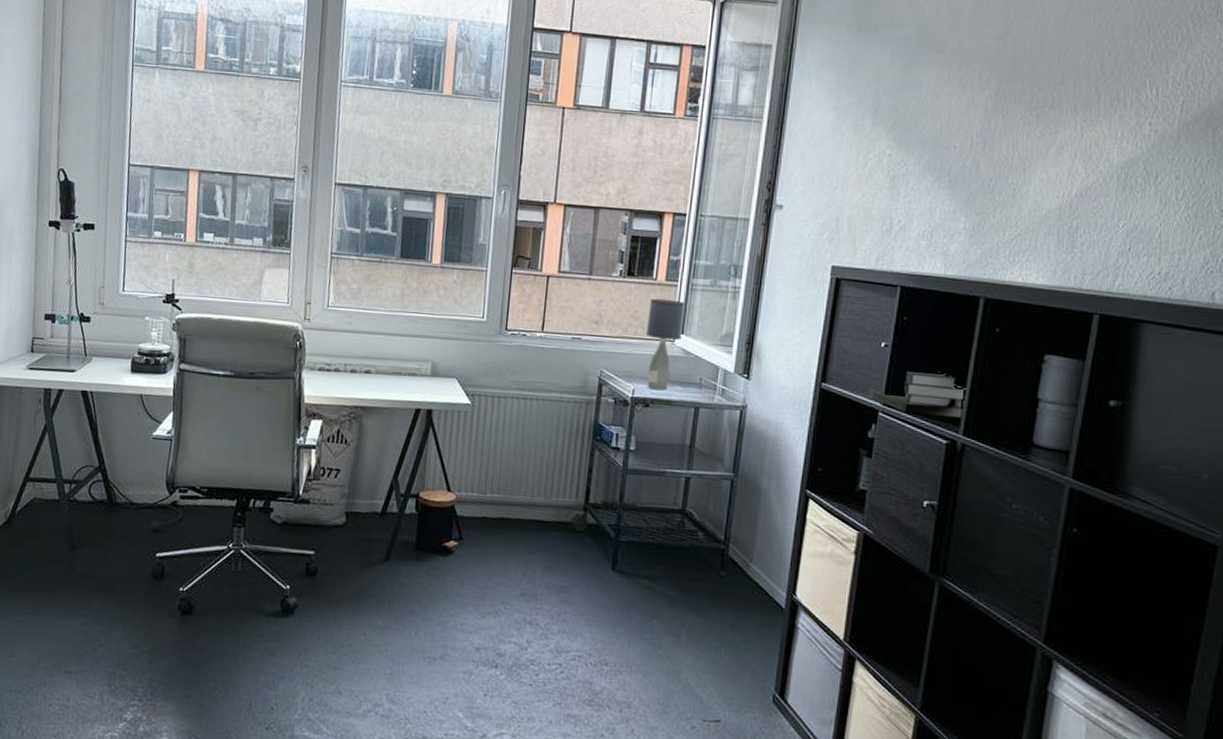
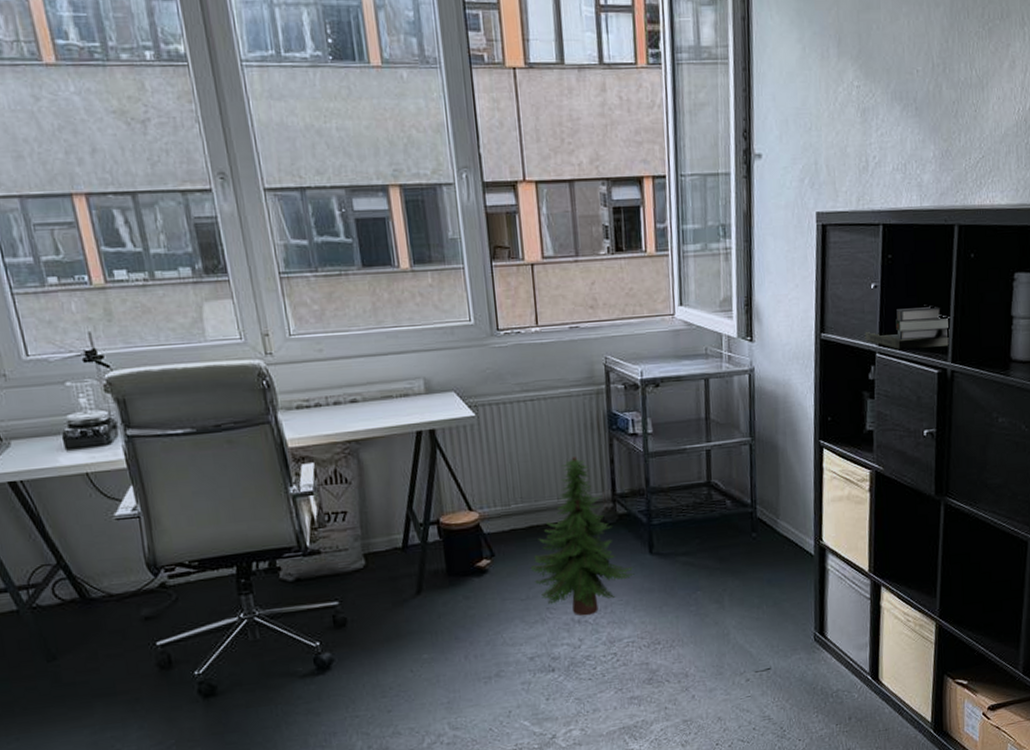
tree: none [492,459,594,619] -> present [529,457,635,616]
table lamp: present [645,298,686,391] -> none [642,271,681,368]

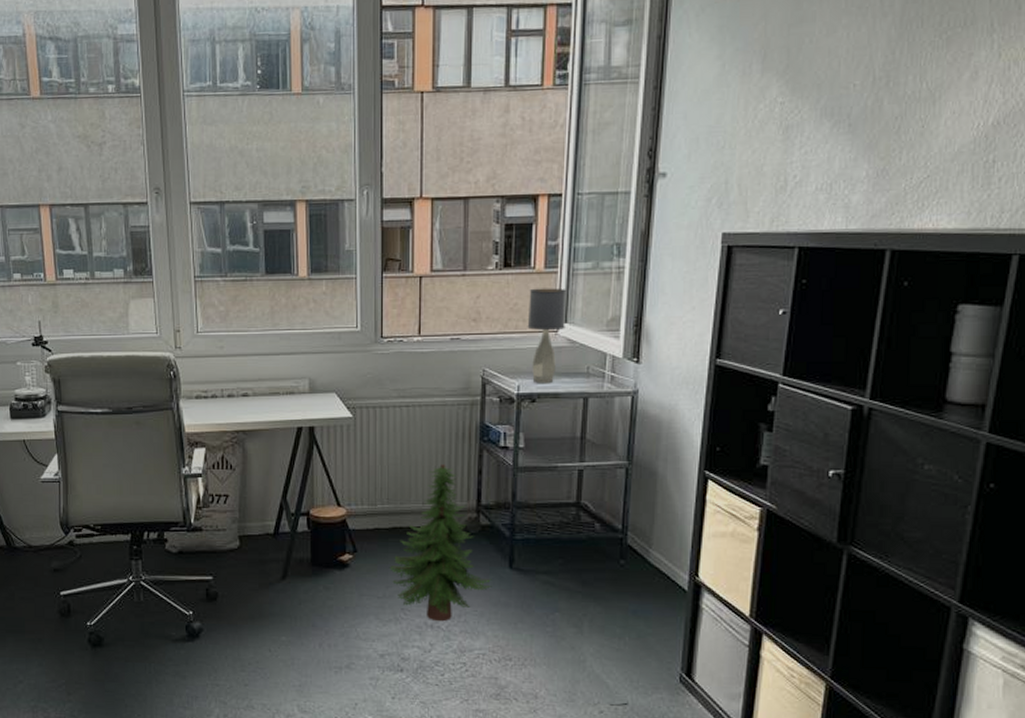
table lamp: none [642,271,681,368] -> present [527,288,567,384]
books: present [864,304,951,350] -> none [767,334,873,381]

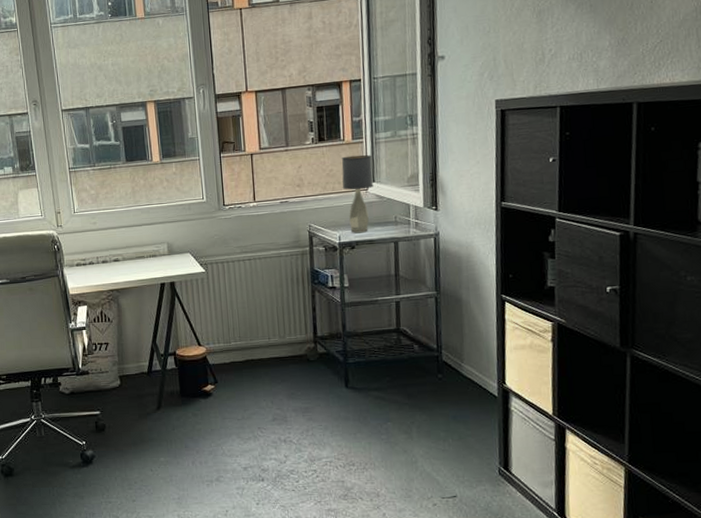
tree: present [388,464,492,622] -> none [245,305,333,437]

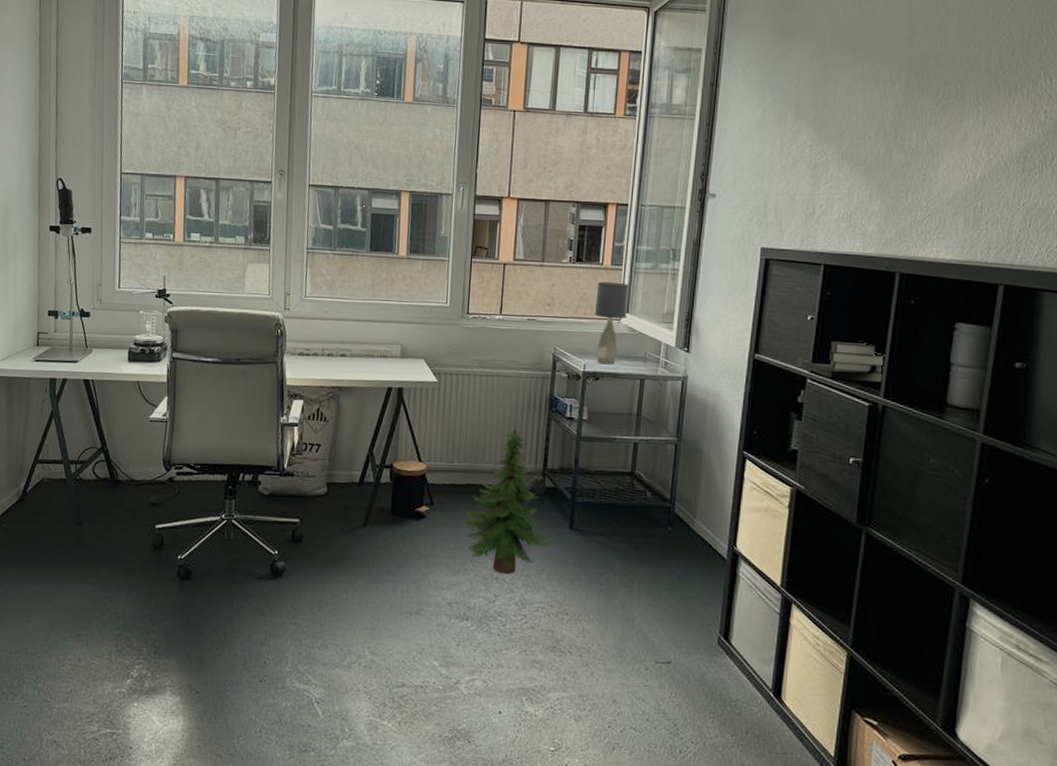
tree: none [245,305,333,437] -> present [461,430,554,575]
books: none [544,174,632,215] -> present [797,341,886,382]

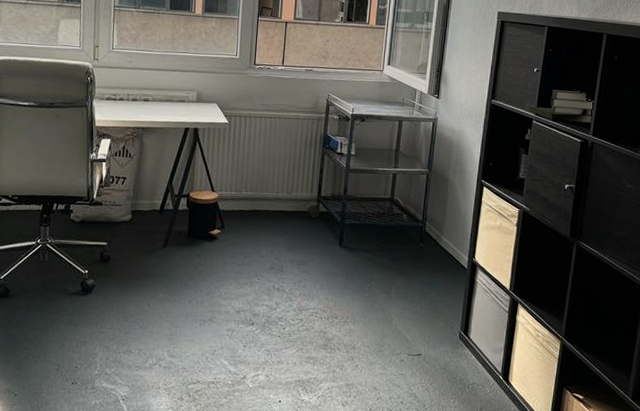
tree: present [461,430,554,575] -> none [248,163,326,286]
table lamp: present [594,281,630,365] -> none [361,38,391,109]

